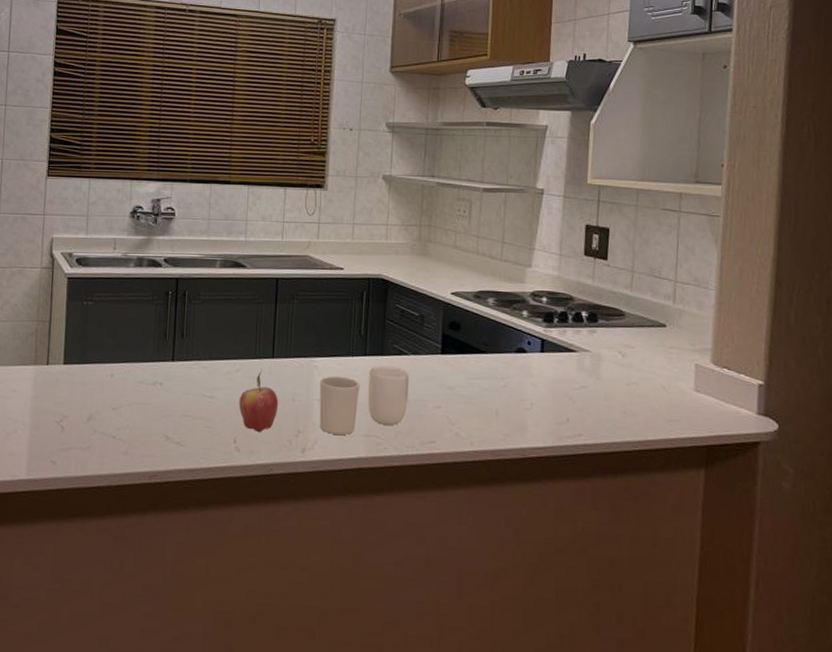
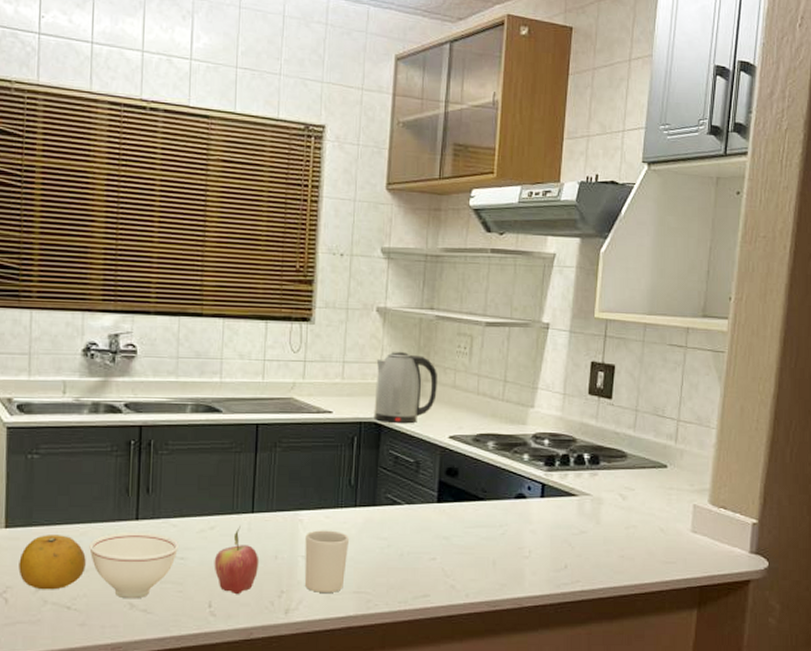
fruit: none [73,371,129,421] -> present [18,535,86,590]
bowl: none [132,372,209,432] -> present [89,532,180,599]
cup: present [368,365,409,425] -> none [358,517,403,580]
kettle: none [381,214,439,280] -> present [373,351,437,424]

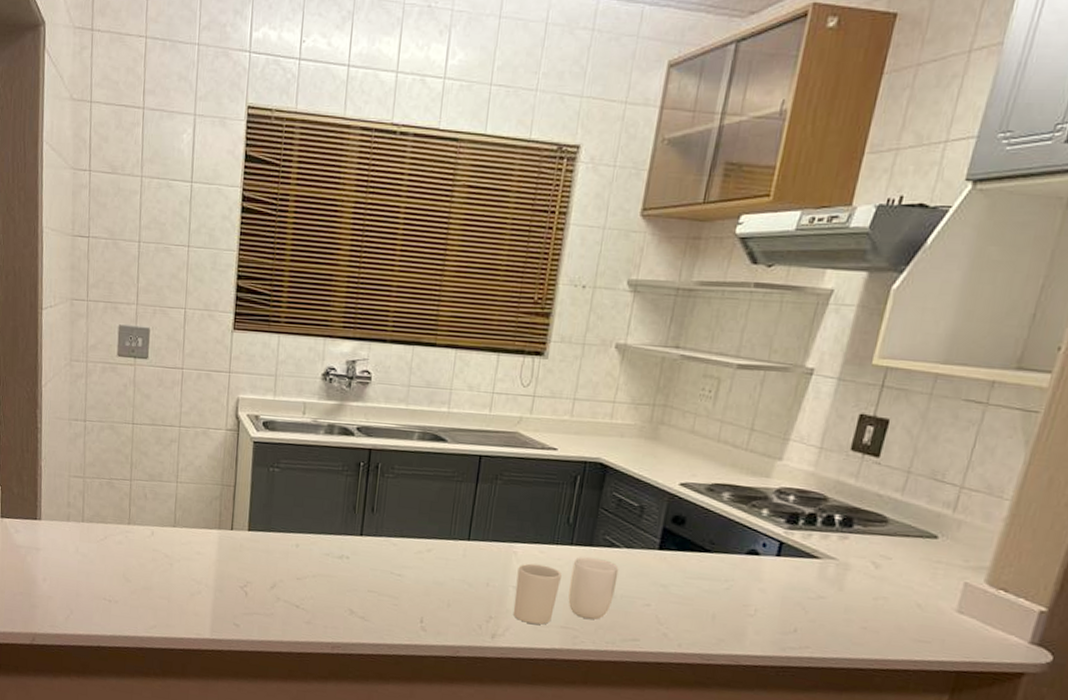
fruit: present [18,535,86,590] -> none [257,540,315,590]
bowl: present [89,532,180,599] -> none [318,545,398,607]
fruit: present [214,525,260,595] -> none [428,550,472,615]
cup: none [358,517,403,580] -> present [568,557,619,620]
kettle: present [373,351,437,424] -> none [600,391,675,466]

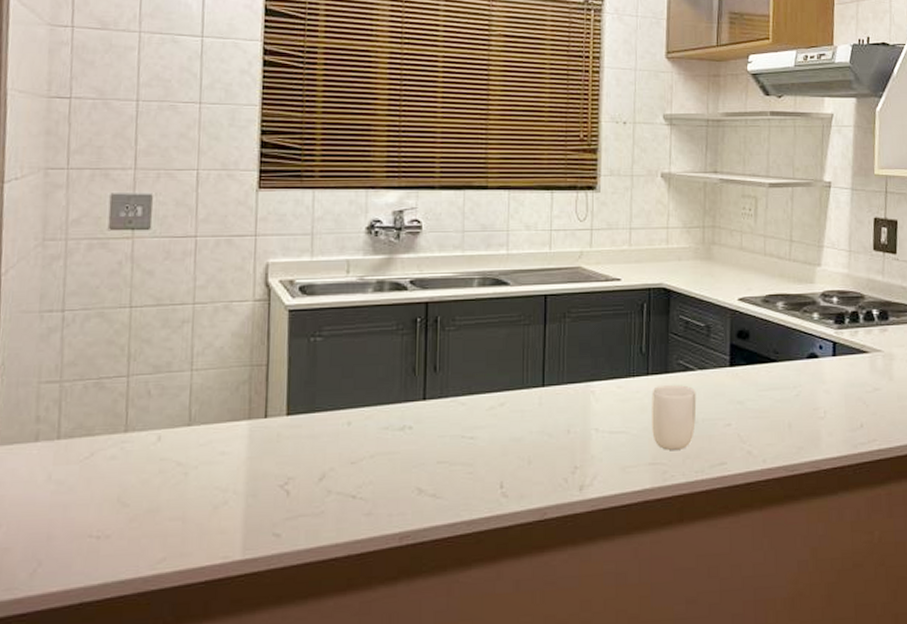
mug: present [513,563,562,625] -> none [598,400,642,466]

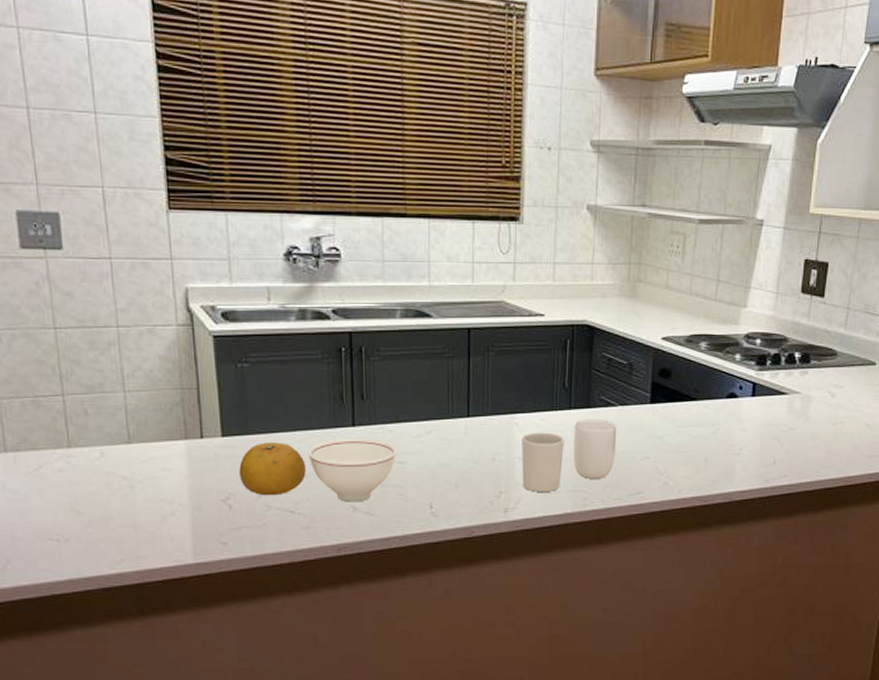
fruit: none [301,420,372,480] -> present [239,442,306,496]
bowl: none [375,412,469,484] -> present [308,438,398,503]
mug: none [598,400,642,466] -> present [521,432,564,492]

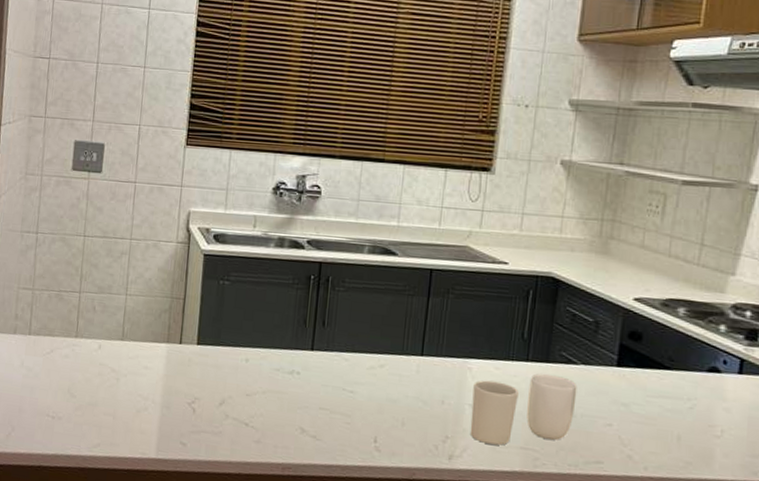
fruit: present [239,442,306,496] -> none [206,355,265,407]
bowl: present [308,438,398,503] -> none [268,360,350,425]

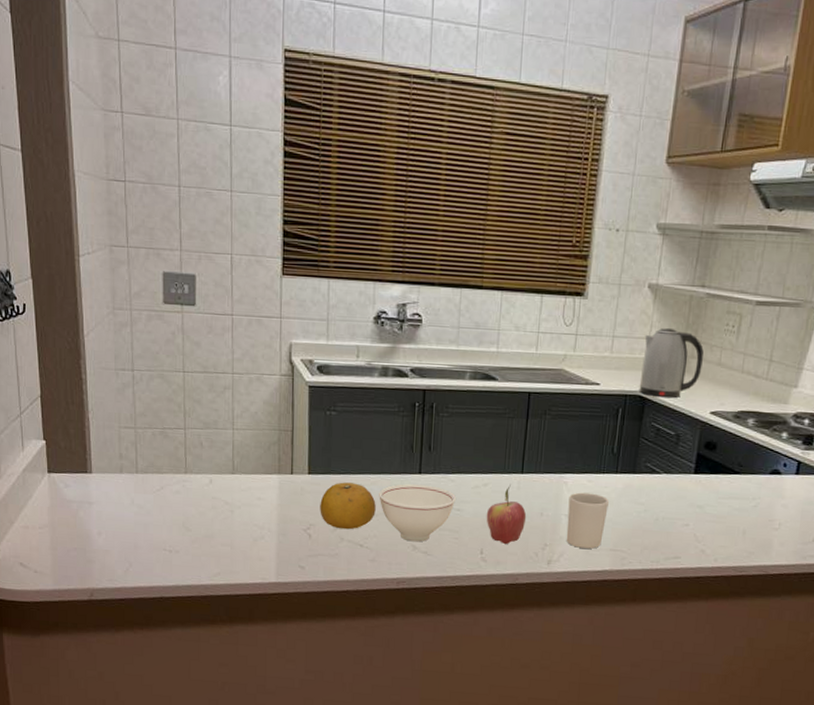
fruit: none [206,355,265,407] -> present [320,482,376,530]
bowl: none [268,360,350,425] -> present [379,484,457,542]
fruit: none [381,366,426,434] -> present [486,484,527,545]
cup: present [526,373,577,440] -> none [615,483,660,541]
kettle: none [551,206,624,281] -> present [639,327,704,398]

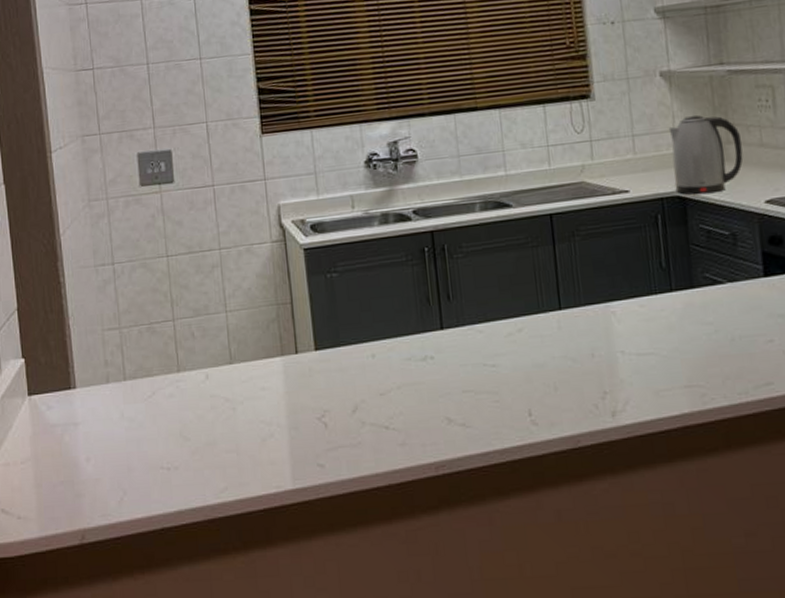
fruit: present [320,482,376,530] -> none [332,352,398,411]
bowl: present [379,484,457,542] -> none [398,341,489,414]
fruit: present [486,484,527,545] -> none [527,324,576,400]
mug: present [566,492,609,549] -> none [621,320,672,390]

